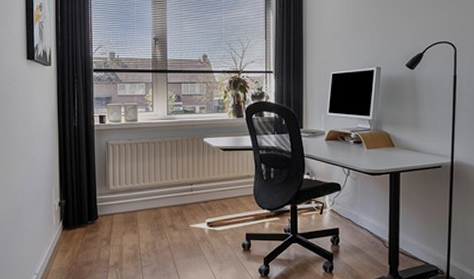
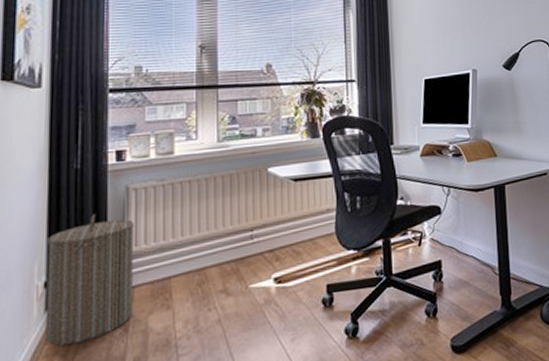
laundry hamper: none [60,159,112,247] -> present [44,213,134,347]

